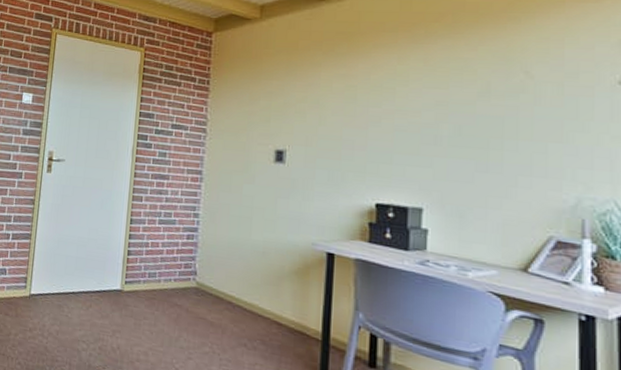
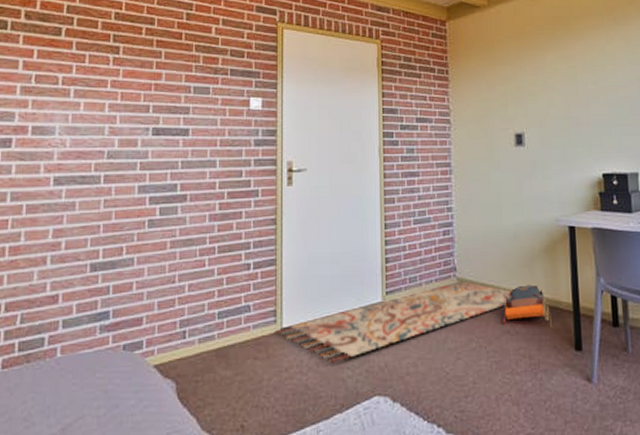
rug: none [24,285,288,334] -> present [275,280,542,362]
backpack: none [240,303,295,351] -> present [503,285,552,328]

